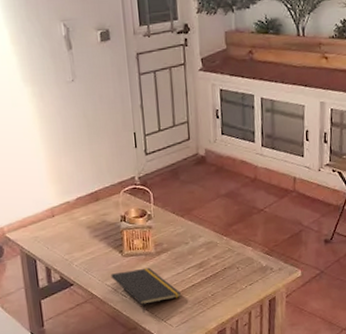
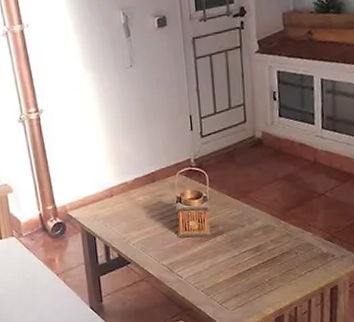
notepad: present [111,267,182,313] -> none [167,249,238,294]

